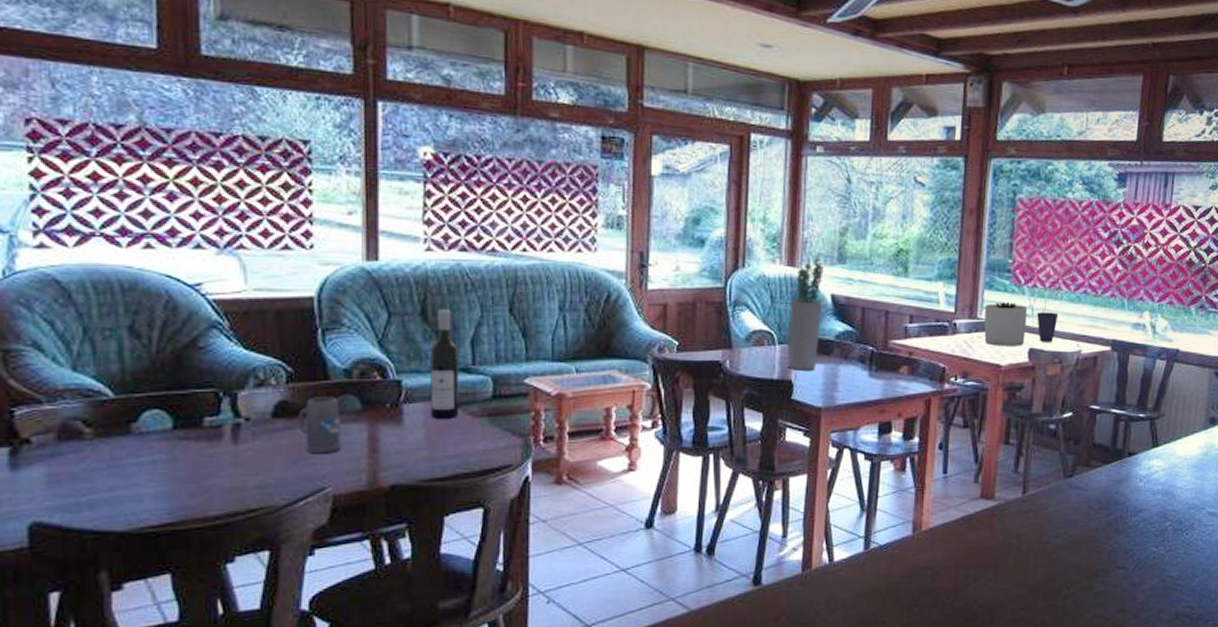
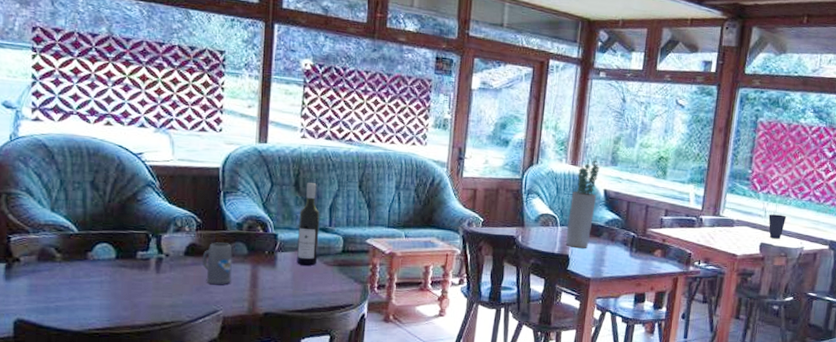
planter: present [984,302,1027,346] -> none [724,204,761,240]

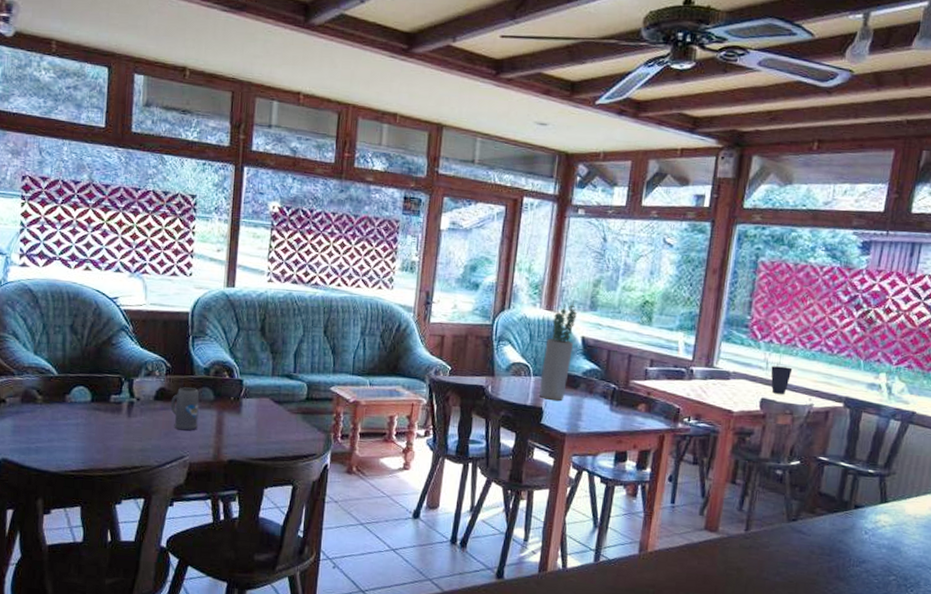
bottle: present [297,183,320,266] -> none [261,328,285,413]

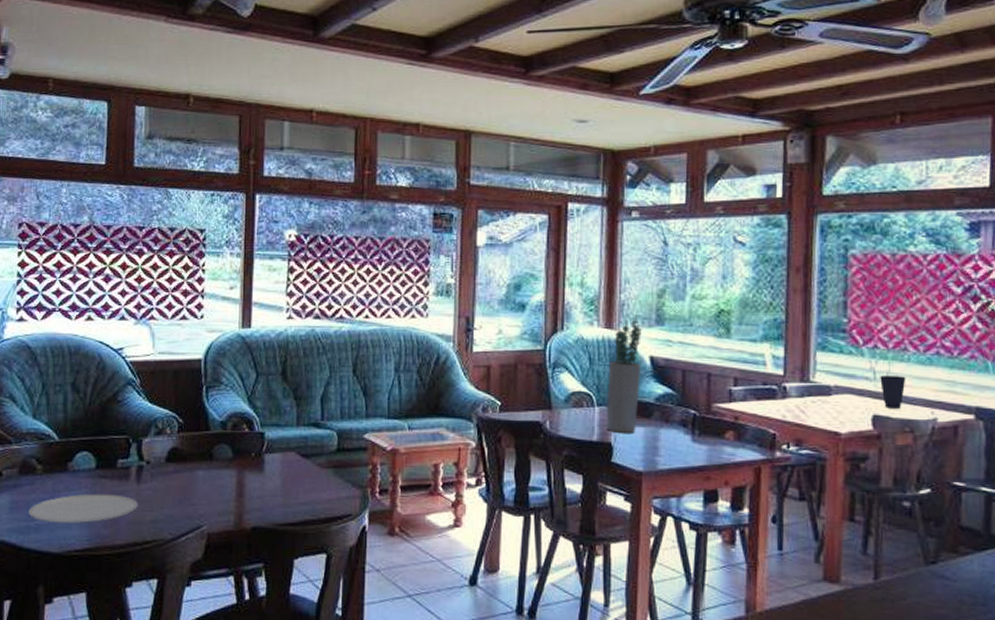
plate: none [29,423,128,449] -> present [28,494,138,524]
beer mug: present [170,387,200,431] -> none [184,445,216,496]

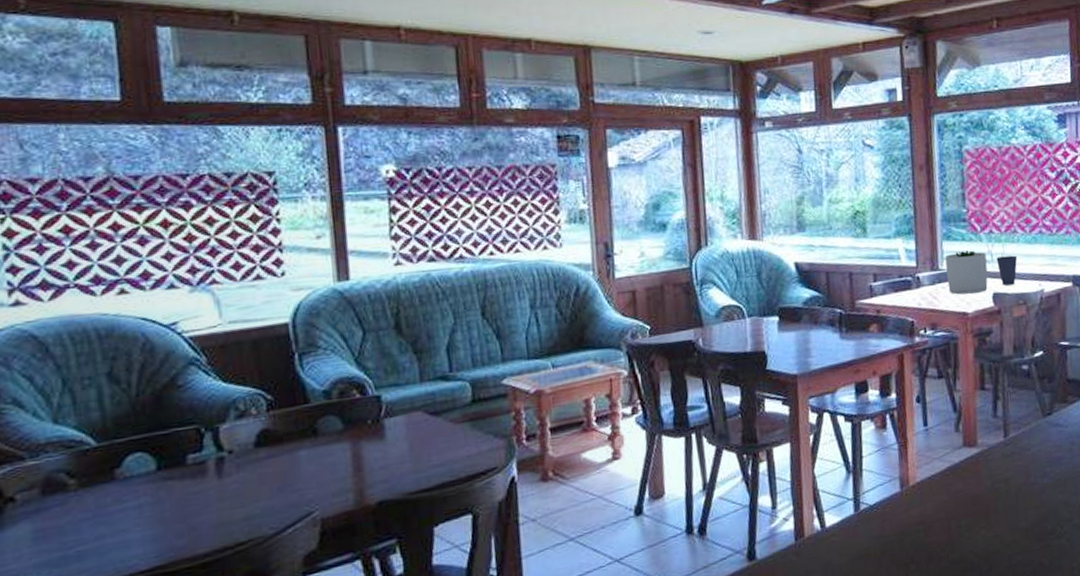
plate: present [28,494,138,524] -> none [62,496,223,547]
vase: present [605,315,641,433] -> none [756,223,788,341]
planter: none [818,364,868,412] -> present [945,250,988,295]

